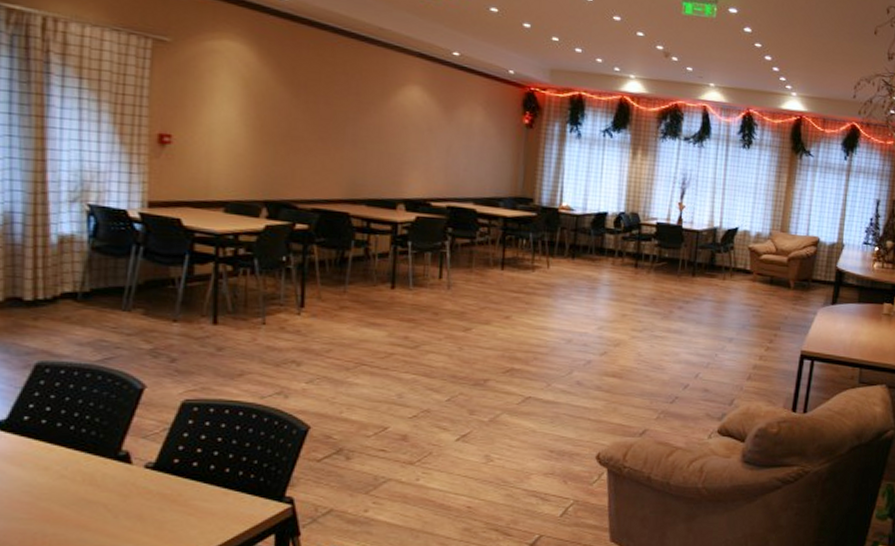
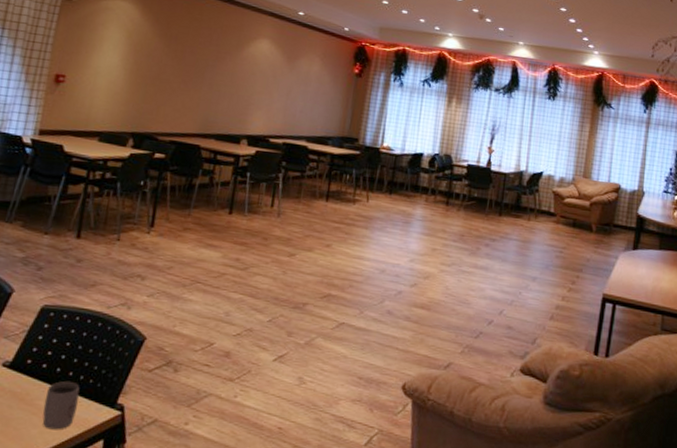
mug: none [200,477,240,529] -> present [42,380,80,430]

